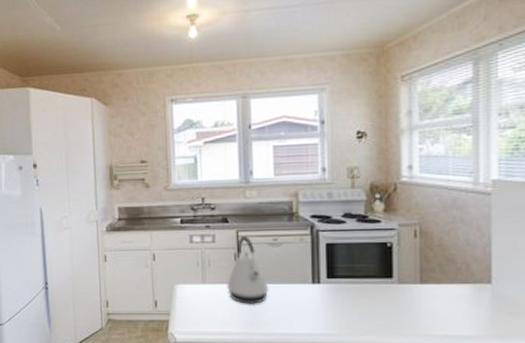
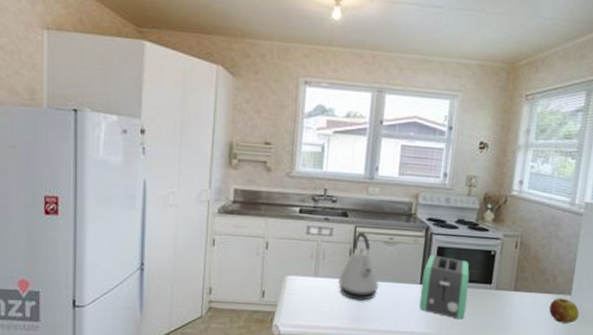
toaster: none [313,252,368,318] -> present [419,254,470,320]
fruit: none [466,288,505,316] -> present [549,298,579,324]

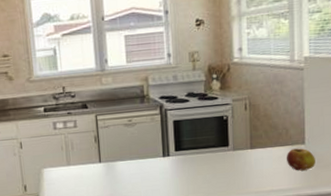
kettle: present [338,232,379,301] -> none [89,120,127,181]
toaster: present [419,254,470,320] -> none [164,128,209,183]

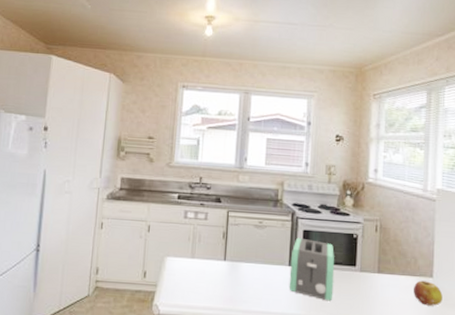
toaster: none [164,128,209,183] -> present [289,237,335,301]

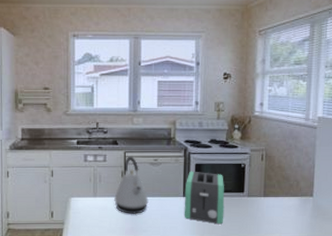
kettle: none [213,217,251,282] -> present [114,157,149,214]
fruit: present [413,280,443,306] -> none [295,200,321,221]

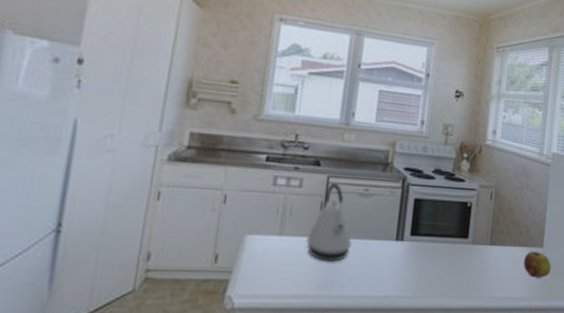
toaster: present [184,171,225,225] -> none [394,207,446,279]
fruit: none [295,200,321,221] -> present [523,251,551,278]

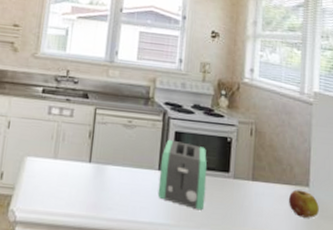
kettle: present [306,183,352,262] -> none [77,114,118,186]
toaster: none [394,207,446,279] -> present [157,139,207,211]

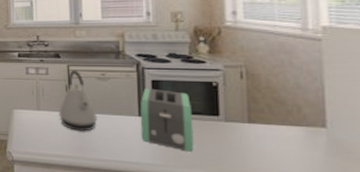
kettle: none [77,114,118,186] -> present [59,71,98,132]
fruit: present [288,189,319,218] -> none [298,131,343,160]

